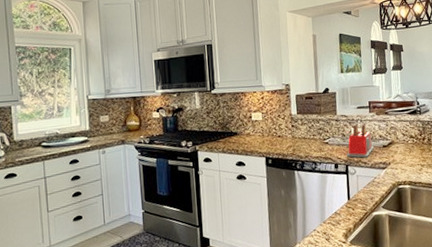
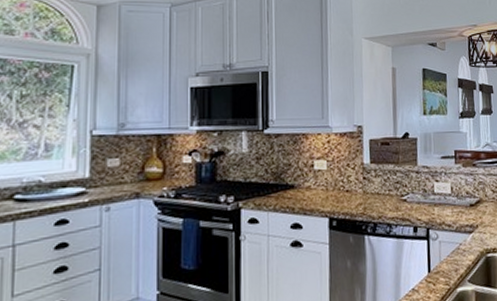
toaster: present [346,124,374,158] -> none [427,177,460,220]

